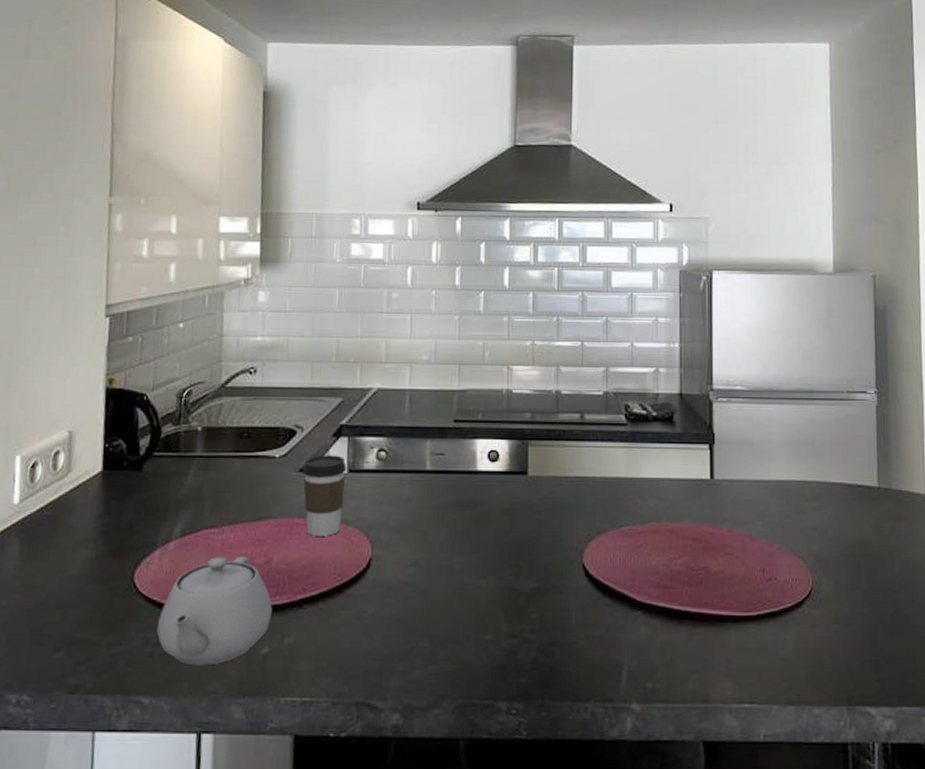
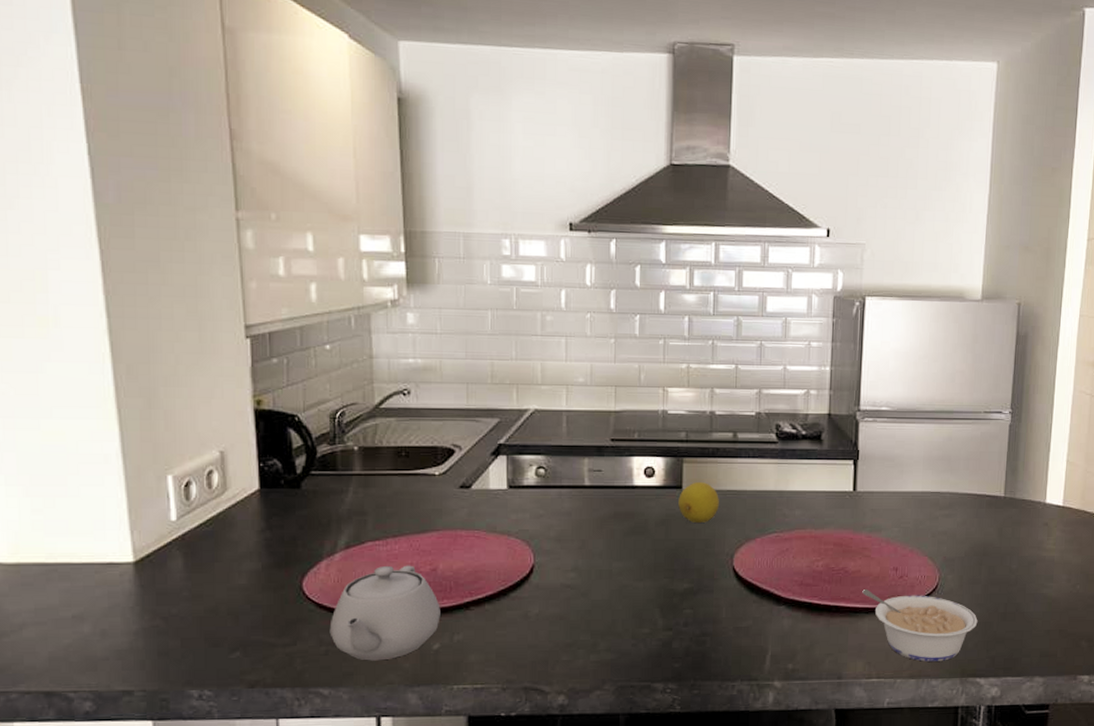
coffee cup: present [302,455,347,536] -> none [463,472,507,546]
lemon: none [524,466,567,514] -> present [678,481,719,524]
legume: none [727,592,862,684] -> present [862,588,978,662]

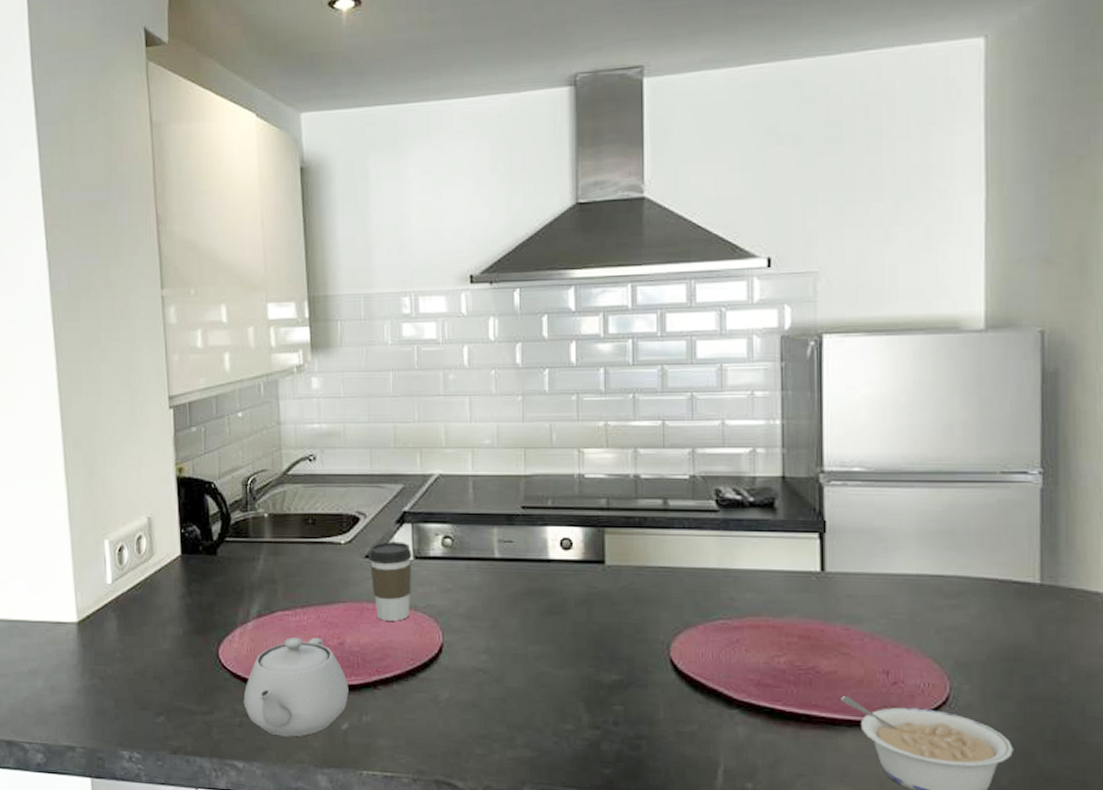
coffee cup: none [463,472,507,546] -> present [368,541,412,621]
lemon: present [678,481,719,524] -> none [601,555,650,605]

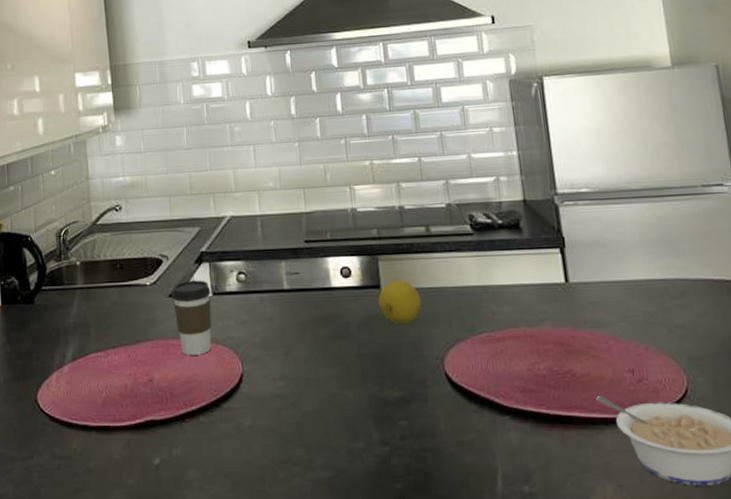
teapot: present [243,636,349,737] -> none [61,376,159,476]
lemon: none [601,555,650,605] -> present [378,279,421,325]

